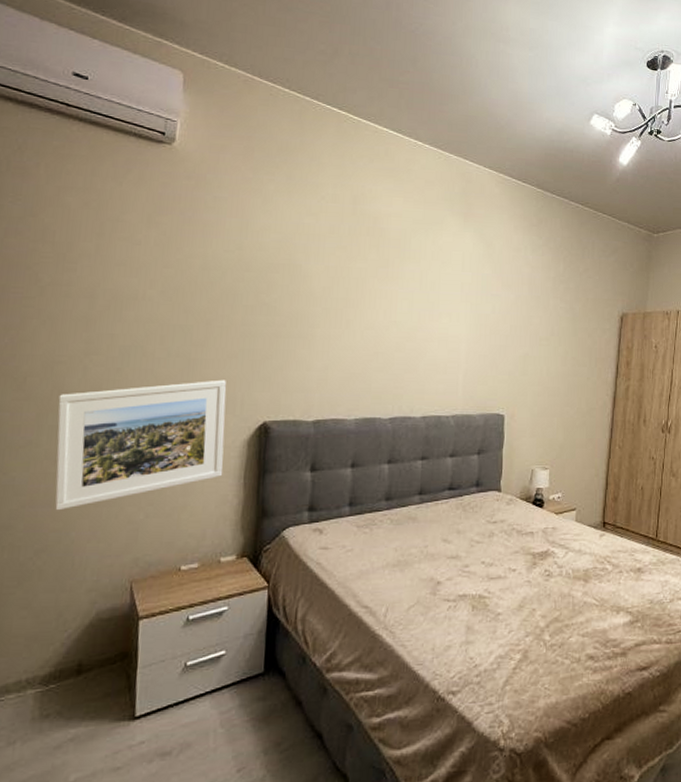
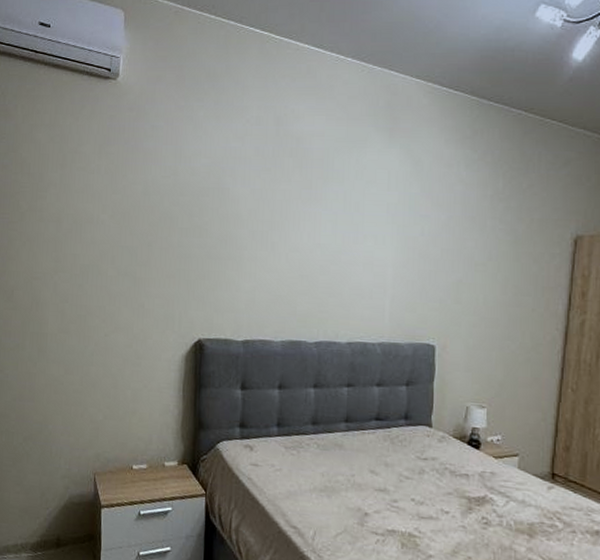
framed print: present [55,379,227,511] -> none [36,297,167,406]

